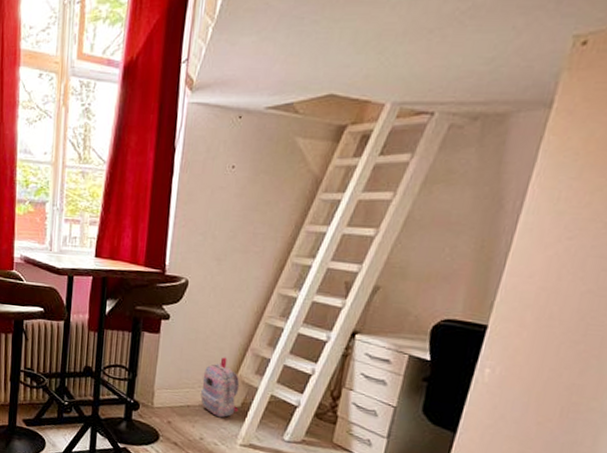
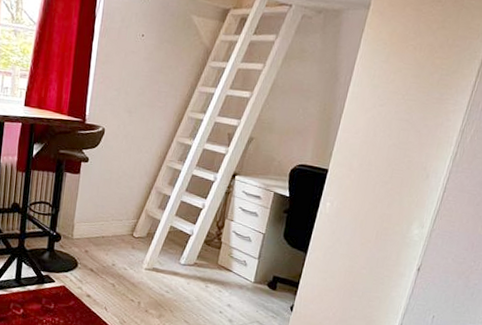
backpack: present [201,357,240,418] -> none [113,194,146,246]

